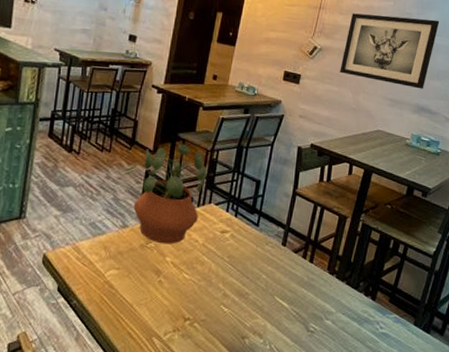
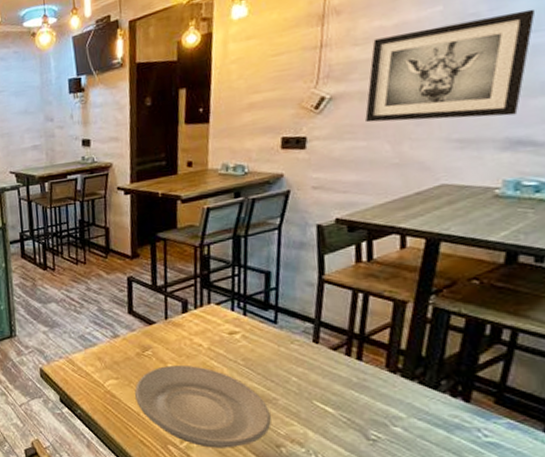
potted plant: present [122,143,207,244] -> none [102,243,200,351]
plate: none [132,259,242,340] -> present [135,366,271,448]

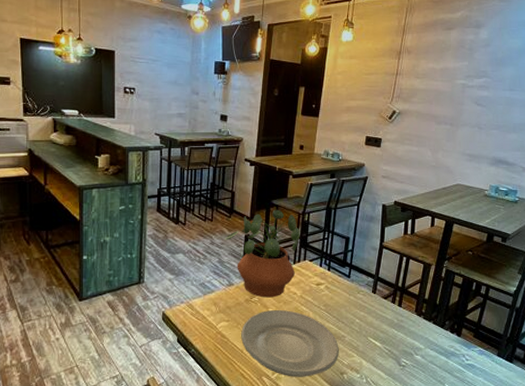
potted plant: none [102,243,200,351] -> present [224,209,300,298]
wall art: present [365,9,536,123] -> none [419,75,515,143]

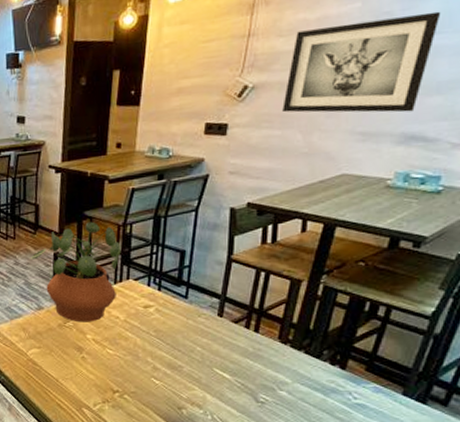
plate: present [241,310,339,377] -> none [55,336,175,410]
wall art: none [419,75,515,143] -> present [282,11,441,113]

